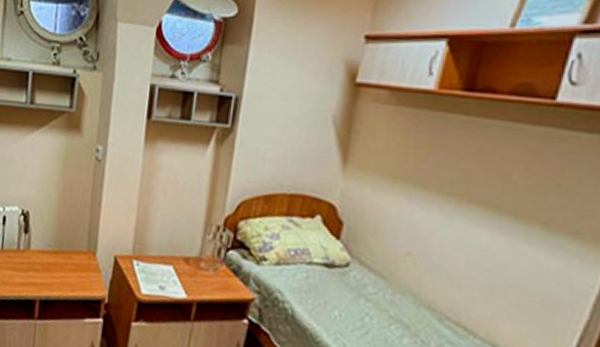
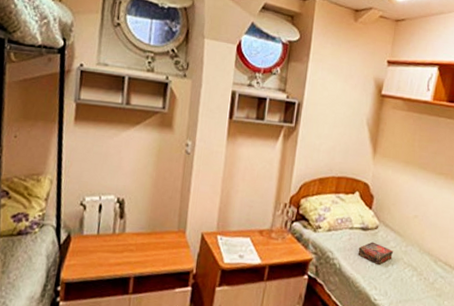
book: none [319,283,374,316] -> present [358,242,394,265]

